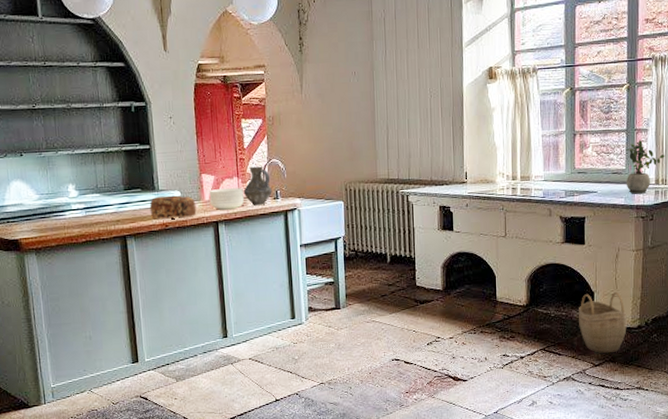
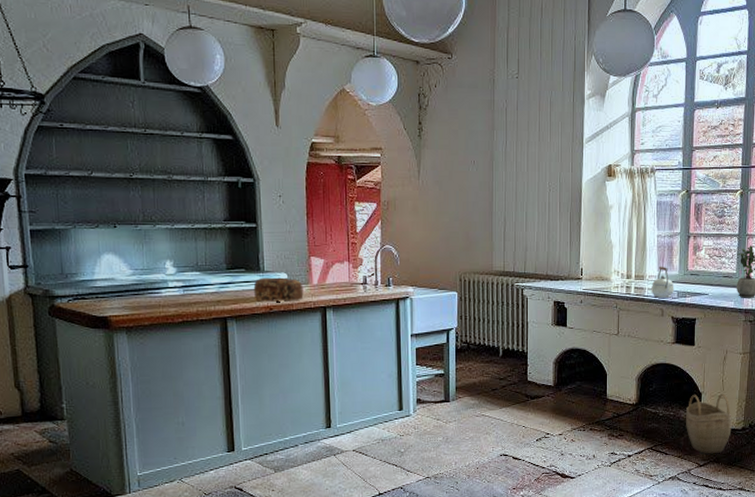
bowl: present [209,188,245,211] -> none [317,273,355,296]
jug: present [243,166,272,206] -> none [354,251,384,292]
kettle: none [537,165,562,198] -> present [650,266,674,298]

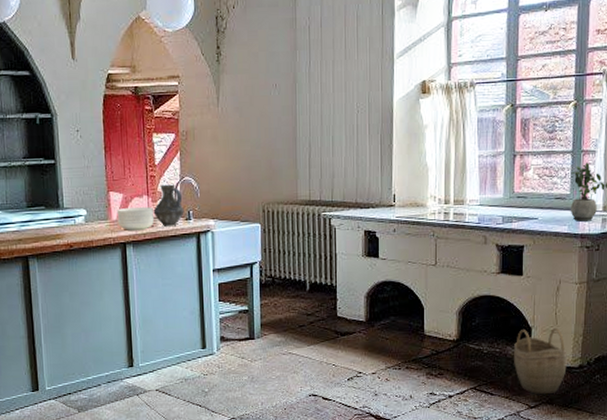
bread loaf: present [253,277,304,302] -> none [53,214,103,239]
bowl: none [317,273,355,296] -> present [116,207,155,232]
jug: none [354,251,384,292] -> present [153,184,185,227]
kettle: present [650,266,674,298] -> none [472,189,499,224]

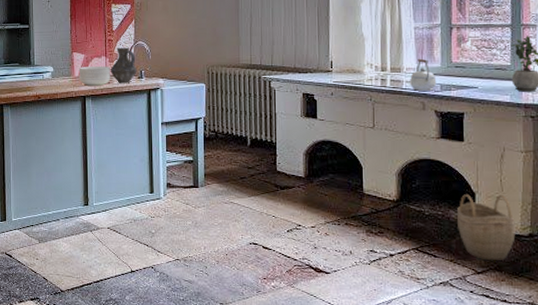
kettle: none [472,189,499,224] -> present [409,58,437,91]

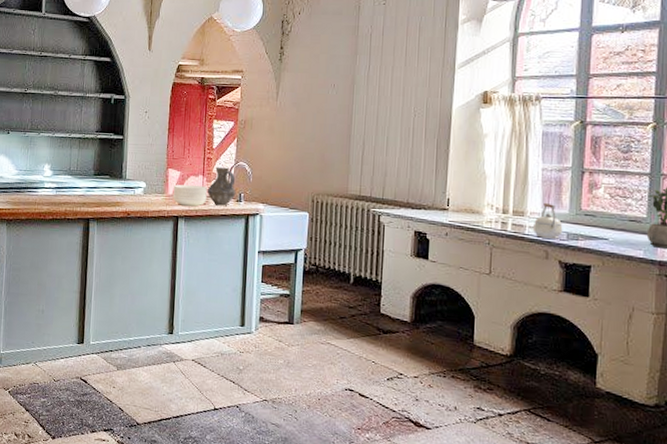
woven basket: present [456,194,516,261] -> none [575,355,640,431]

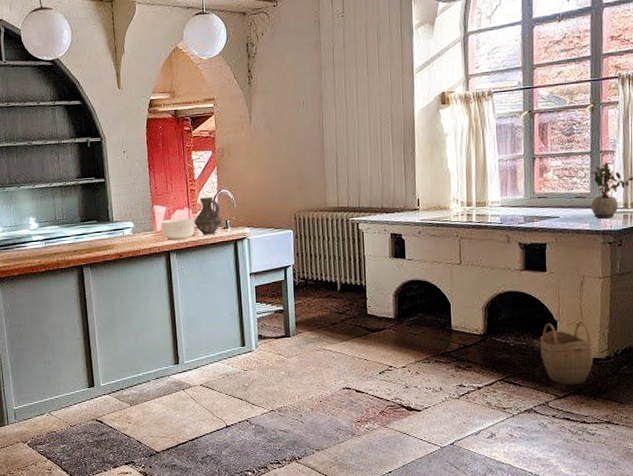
kettle: present [532,202,563,239] -> none [494,190,520,224]
woven basket: none [575,355,640,431] -> present [539,321,594,386]

